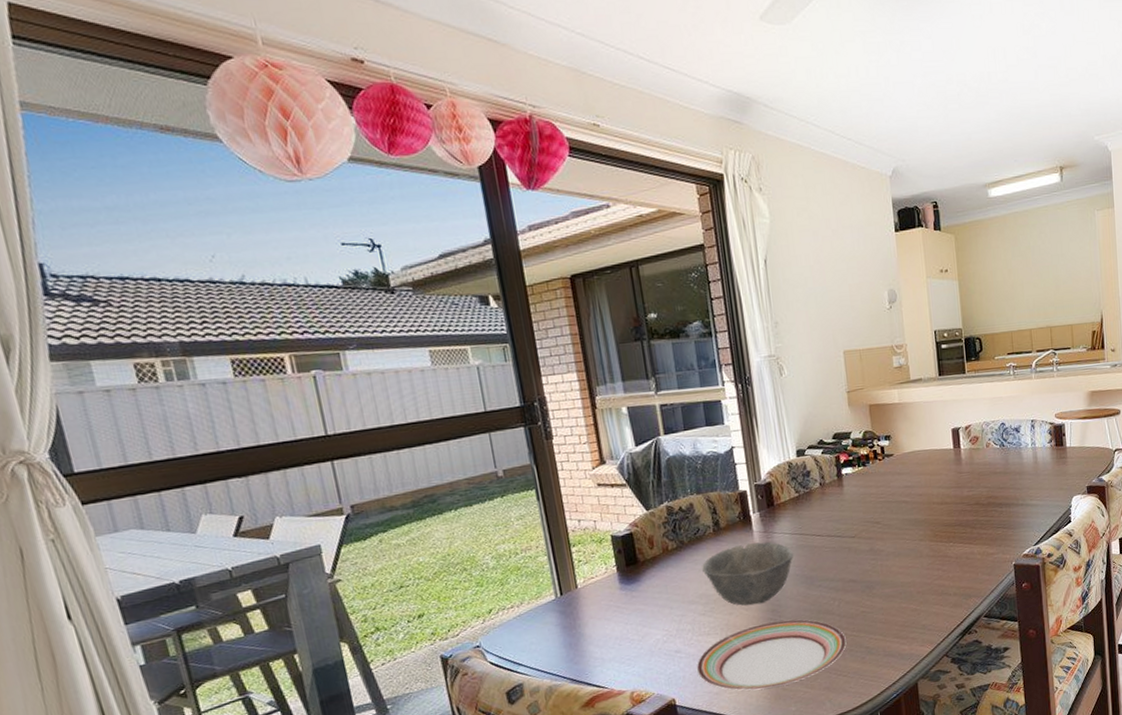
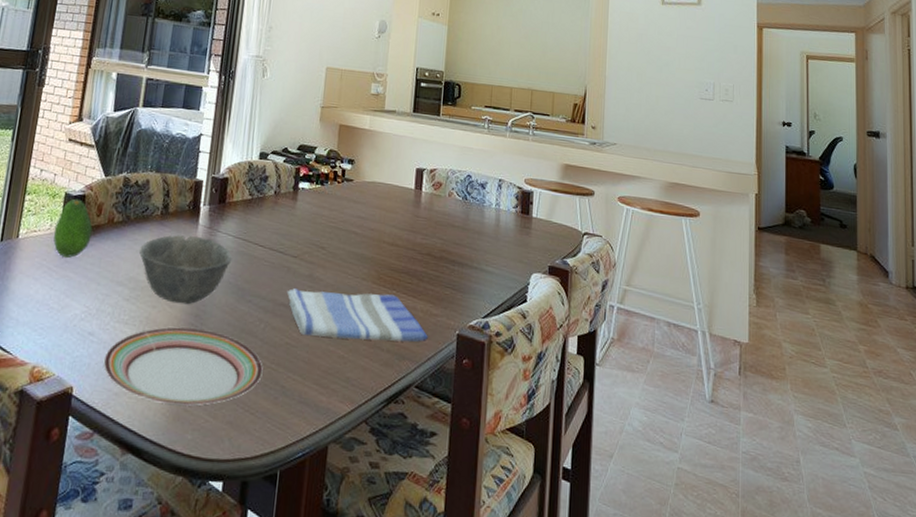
fruit: none [610,538,651,594] -> present [53,198,93,258]
dish towel: none [852,546,989,601] -> present [286,287,428,342]

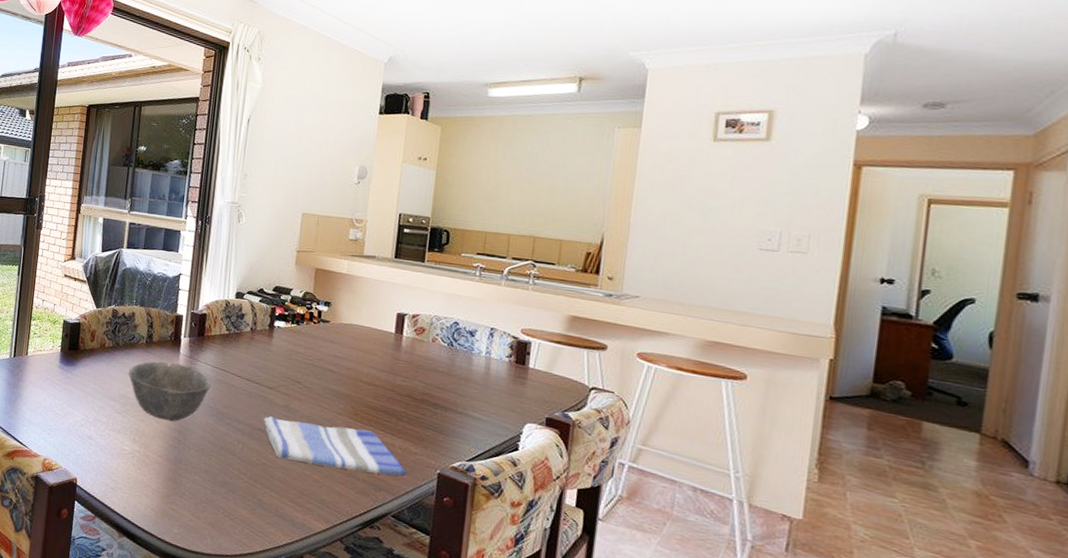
fruit: present [53,198,93,258] -> none [55,325,88,374]
plate: present [103,327,263,406] -> none [101,438,241,507]

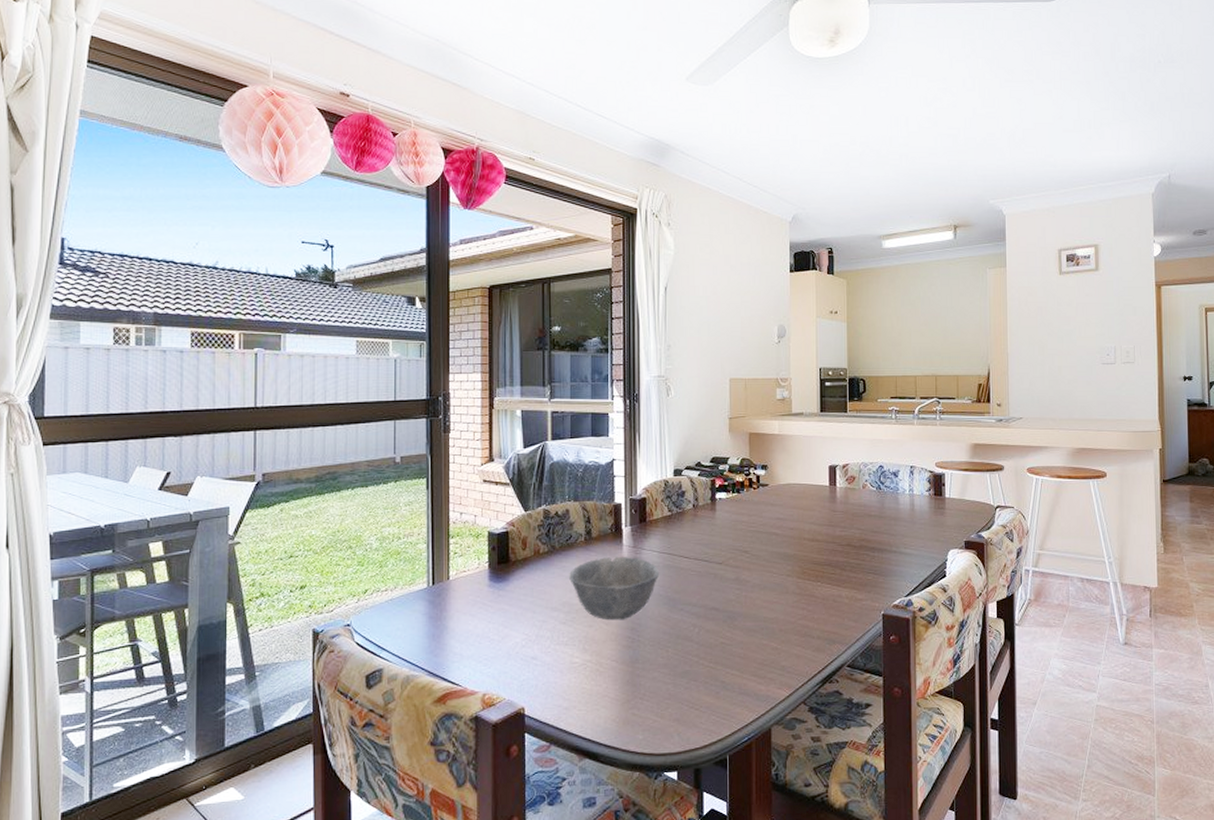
dish towel: present [263,415,406,477] -> none [716,586,855,634]

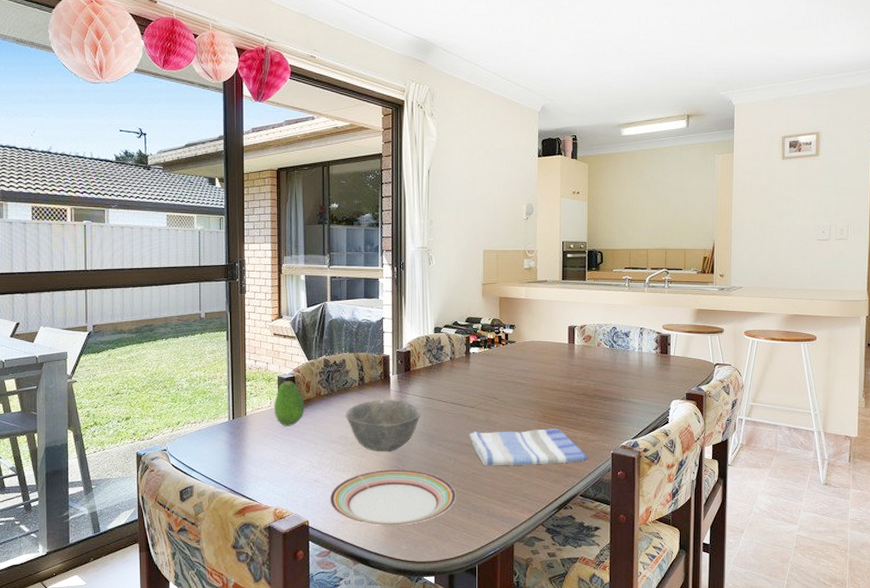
fruit: none [483,536,520,592] -> present [274,380,305,426]
plate: none [549,641,702,712] -> present [329,470,456,527]
dish towel: none [716,586,855,634] -> present [469,429,588,466]

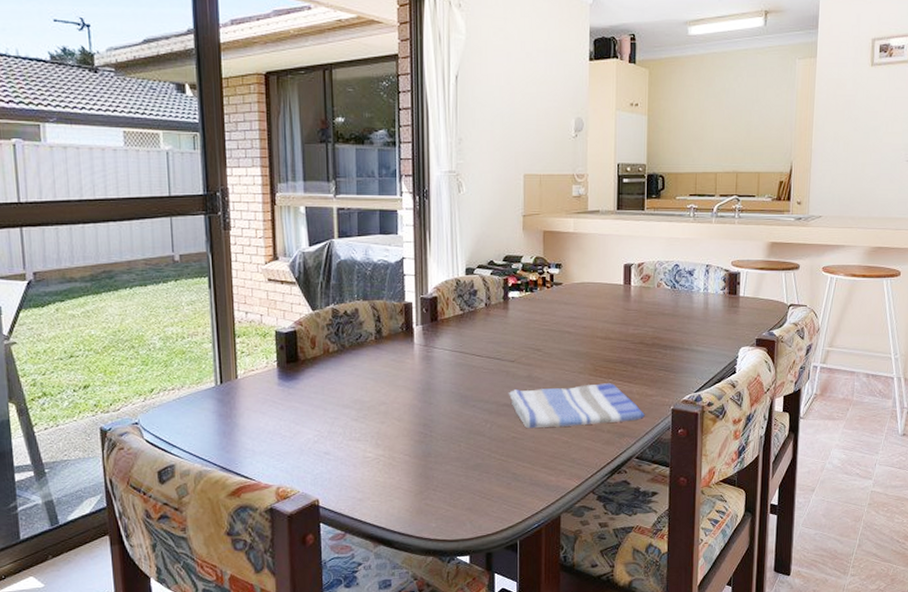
fruit: present [274,380,305,426] -> none [271,335,310,390]
plate: present [329,470,456,527] -> none [343,436,494,502]
bowl: present [344,399,422,452] -> none [359,354,452,417]

